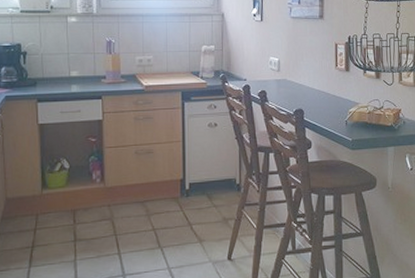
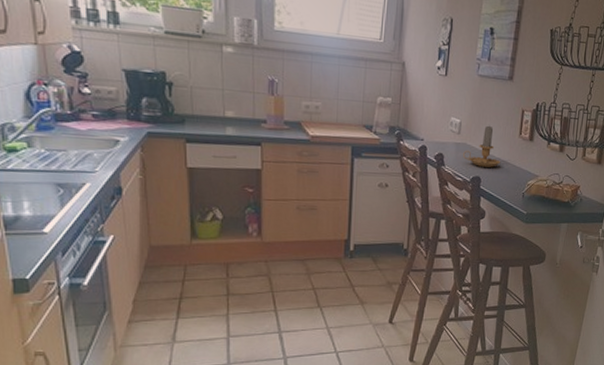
candle: none [284,61,321,99] -> present [463,125,501,168]

